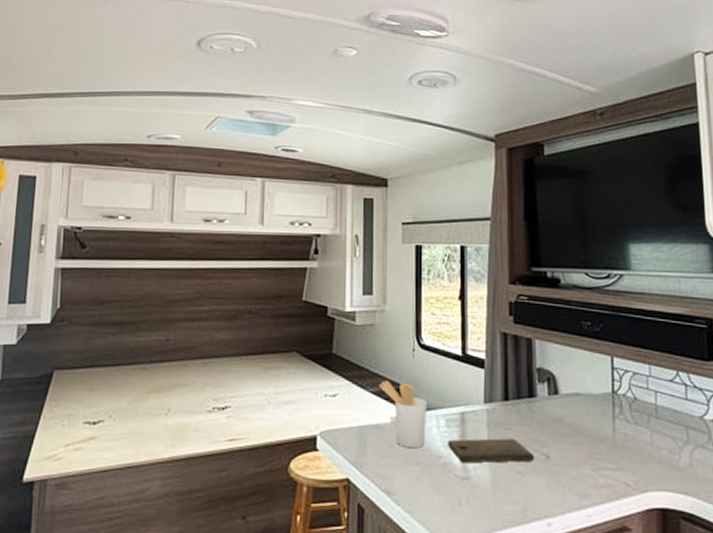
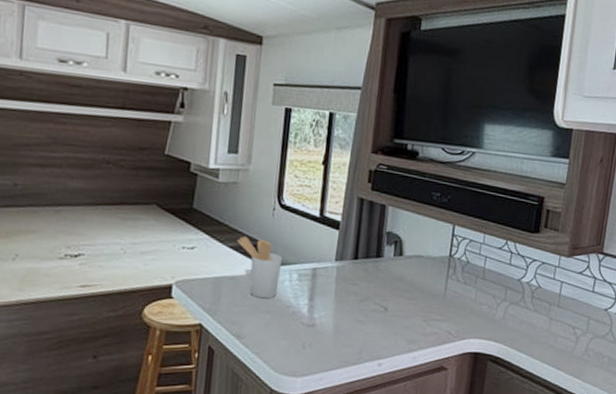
cutting board: present [448,438,534,463] -> none [298,291,375,313]

